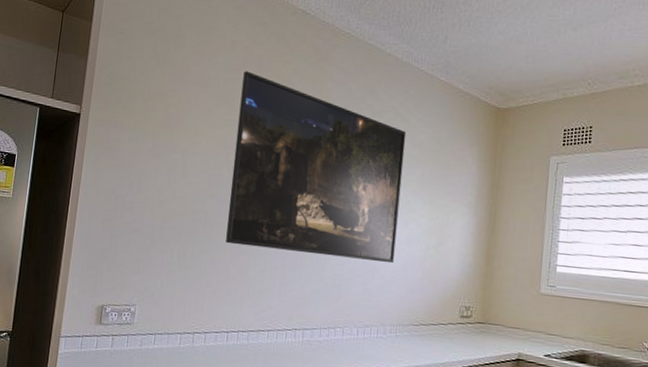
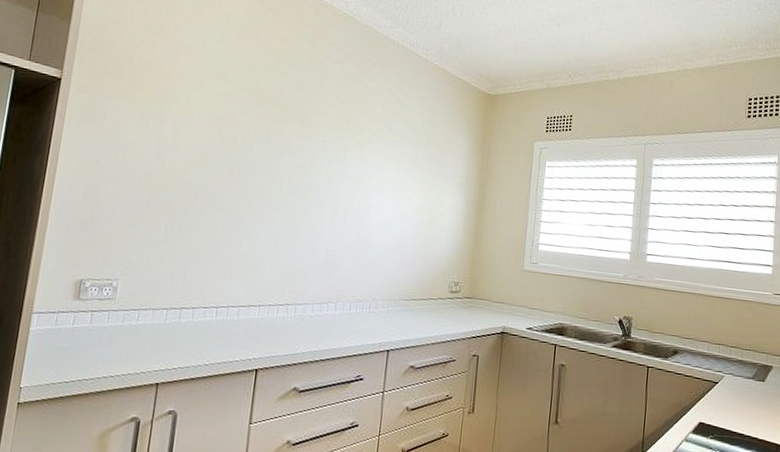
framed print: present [226,71,407,264] -> none [217,44,401,240]

